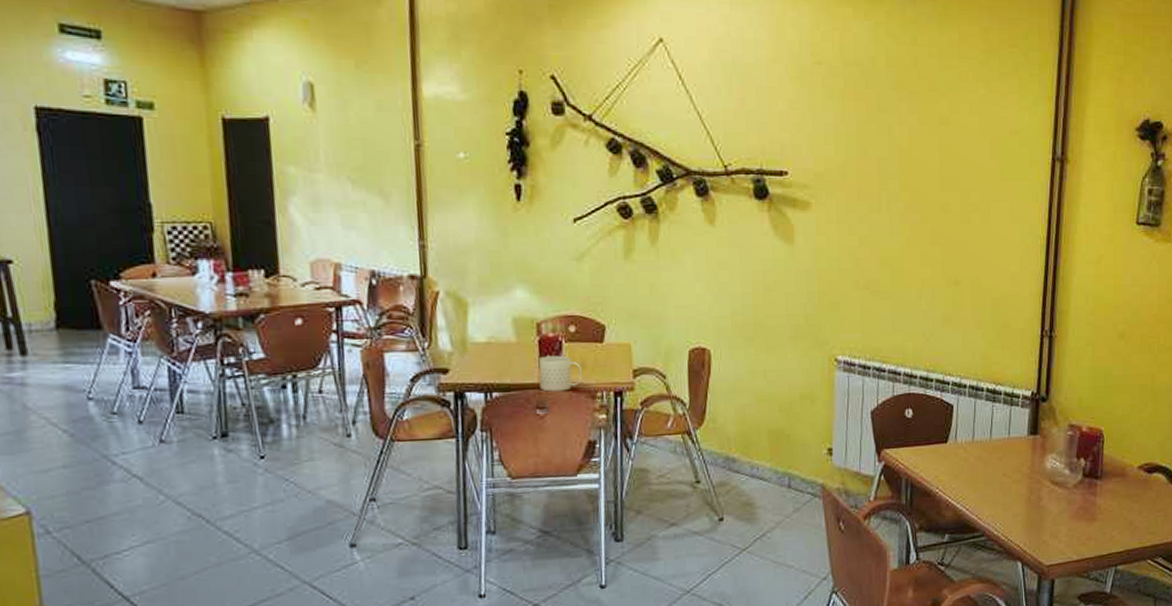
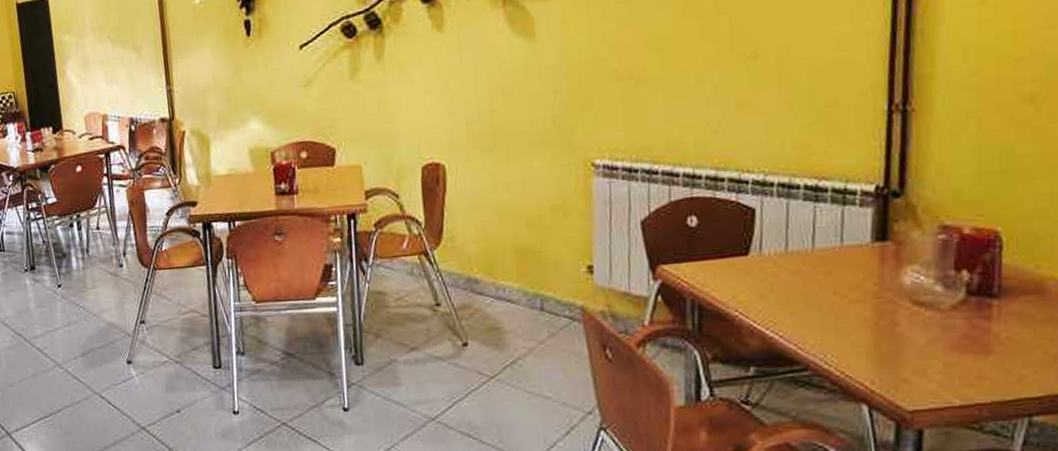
mug: present [538,355,583,392] -> none [274,181,316,218]

